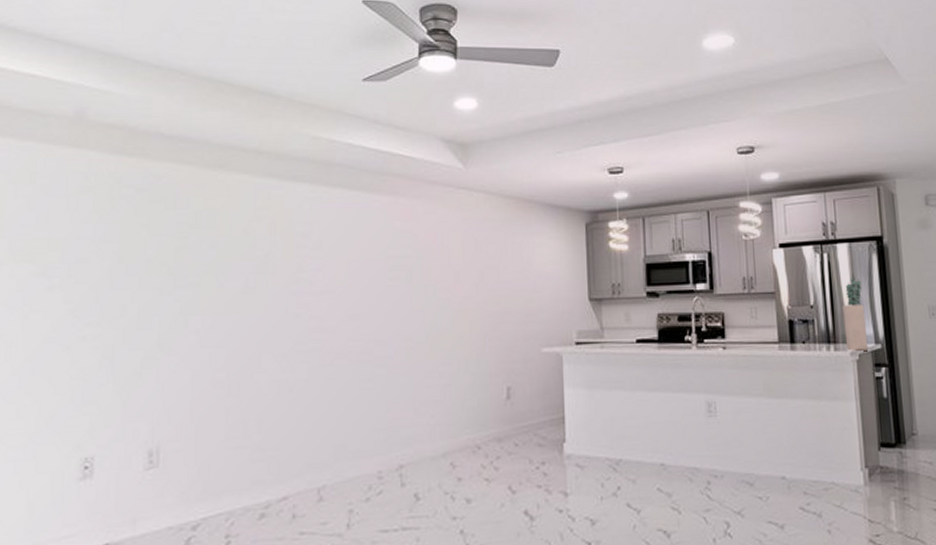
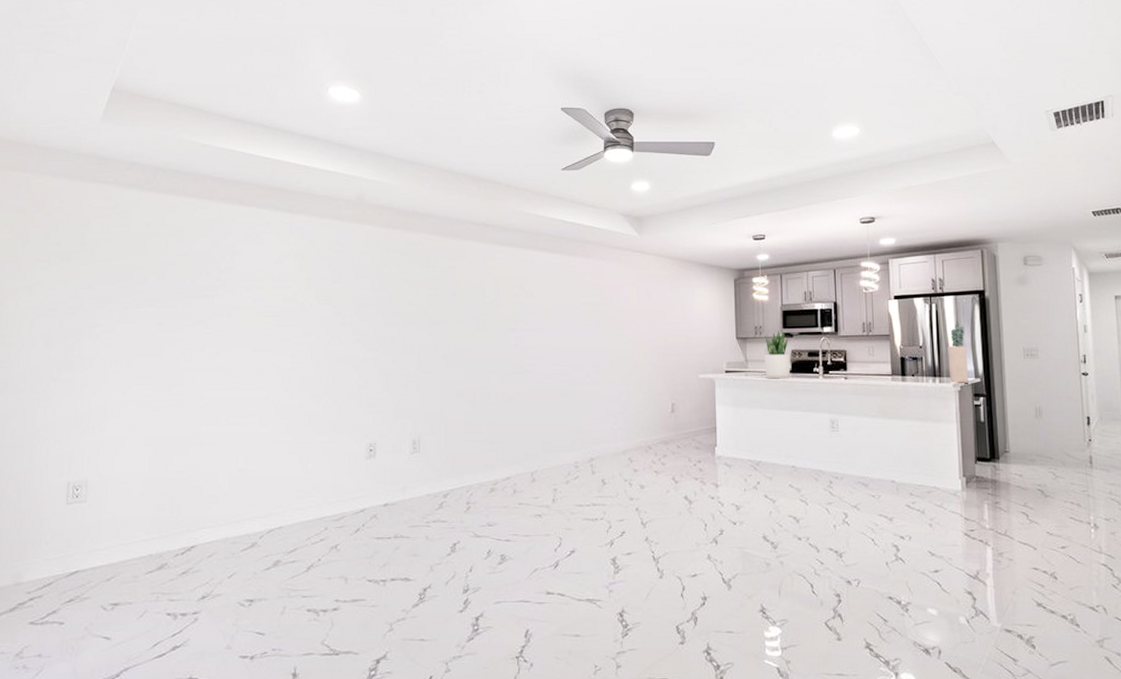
planter: none [624,288,657,352] -> present [764,330,791,379]

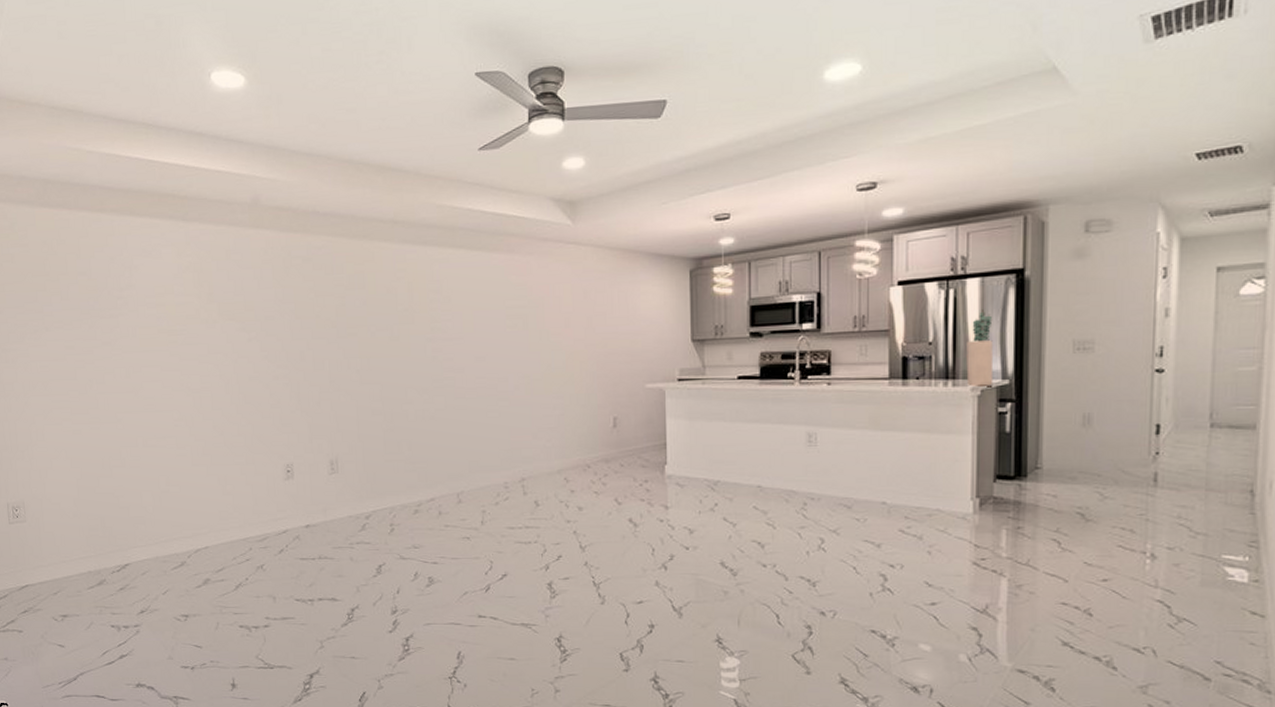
planter: present [764,330,791,379] -> none [726,329,759,387]

